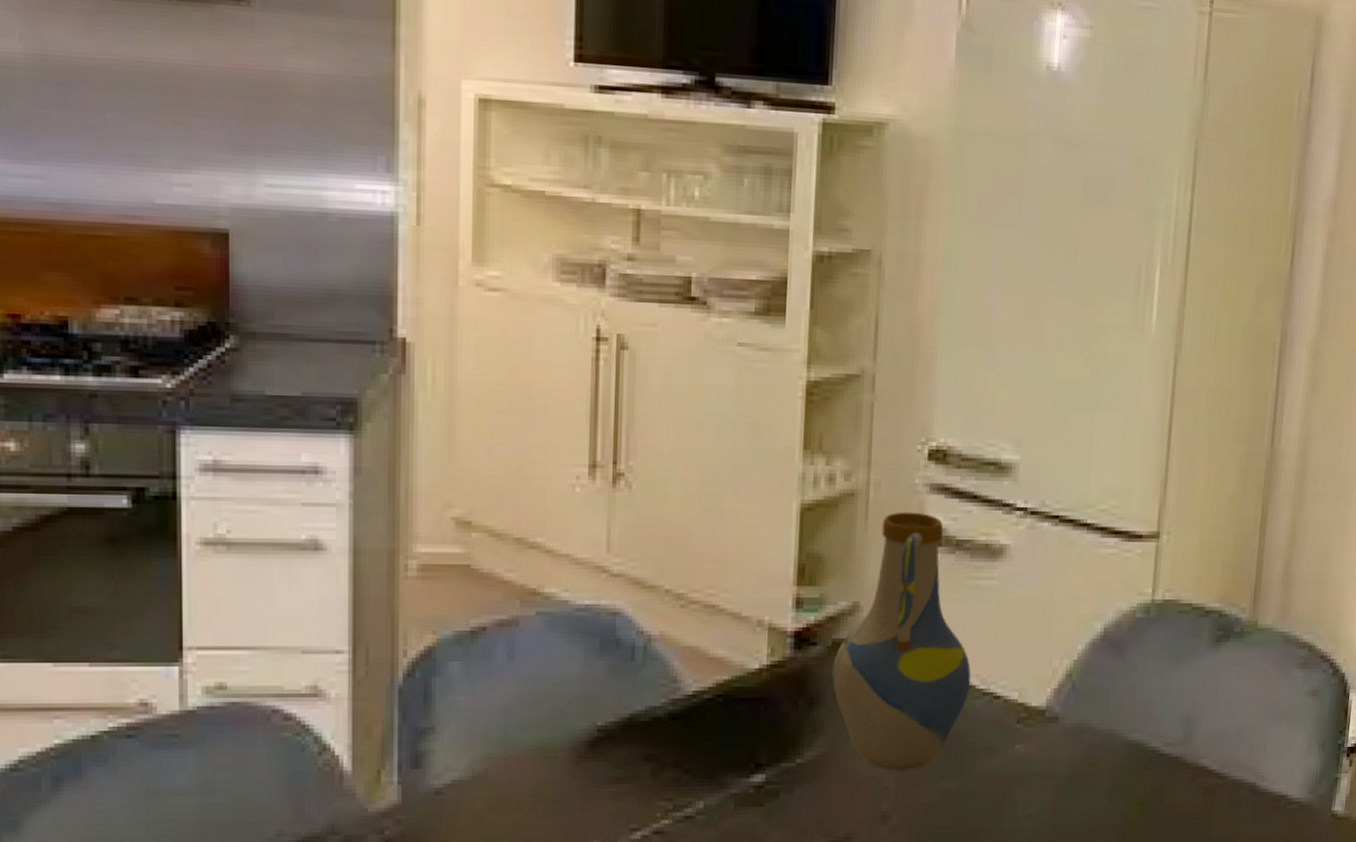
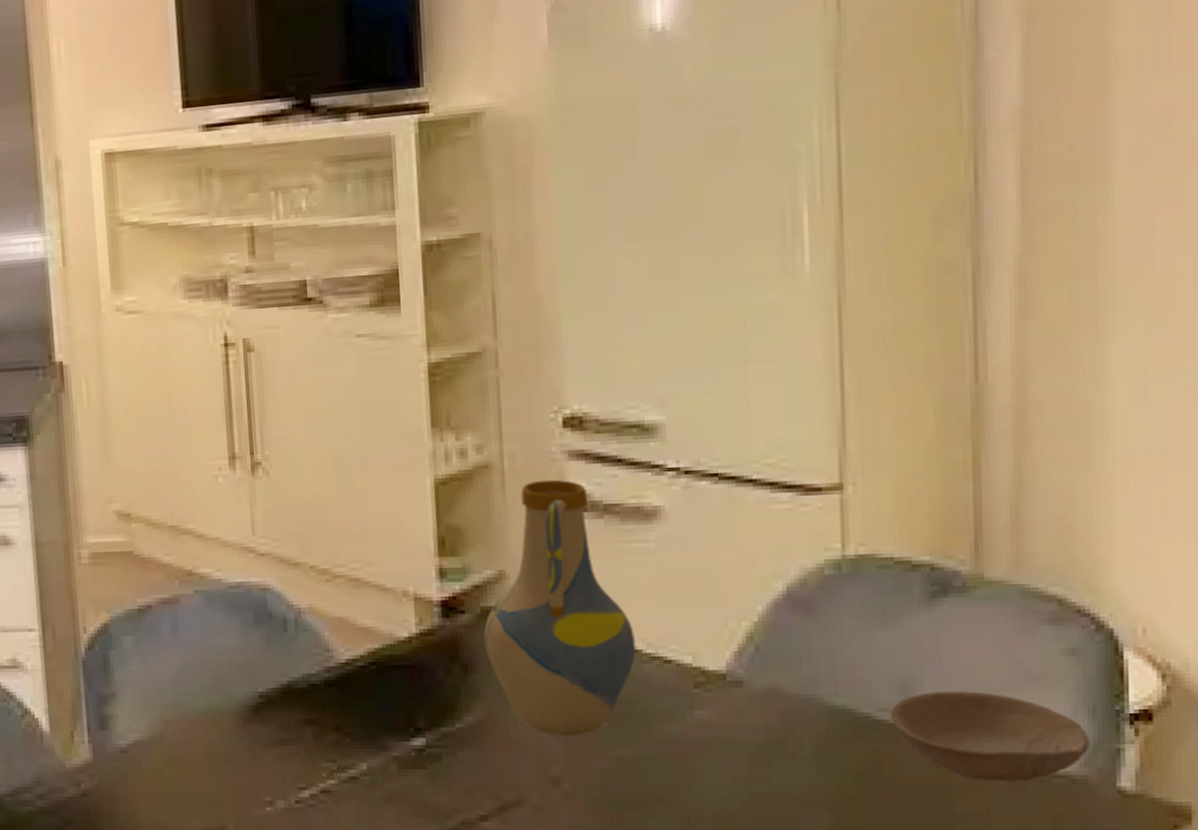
bowl: none [1172,726,1318,809] -> present [890,690,1090,782]

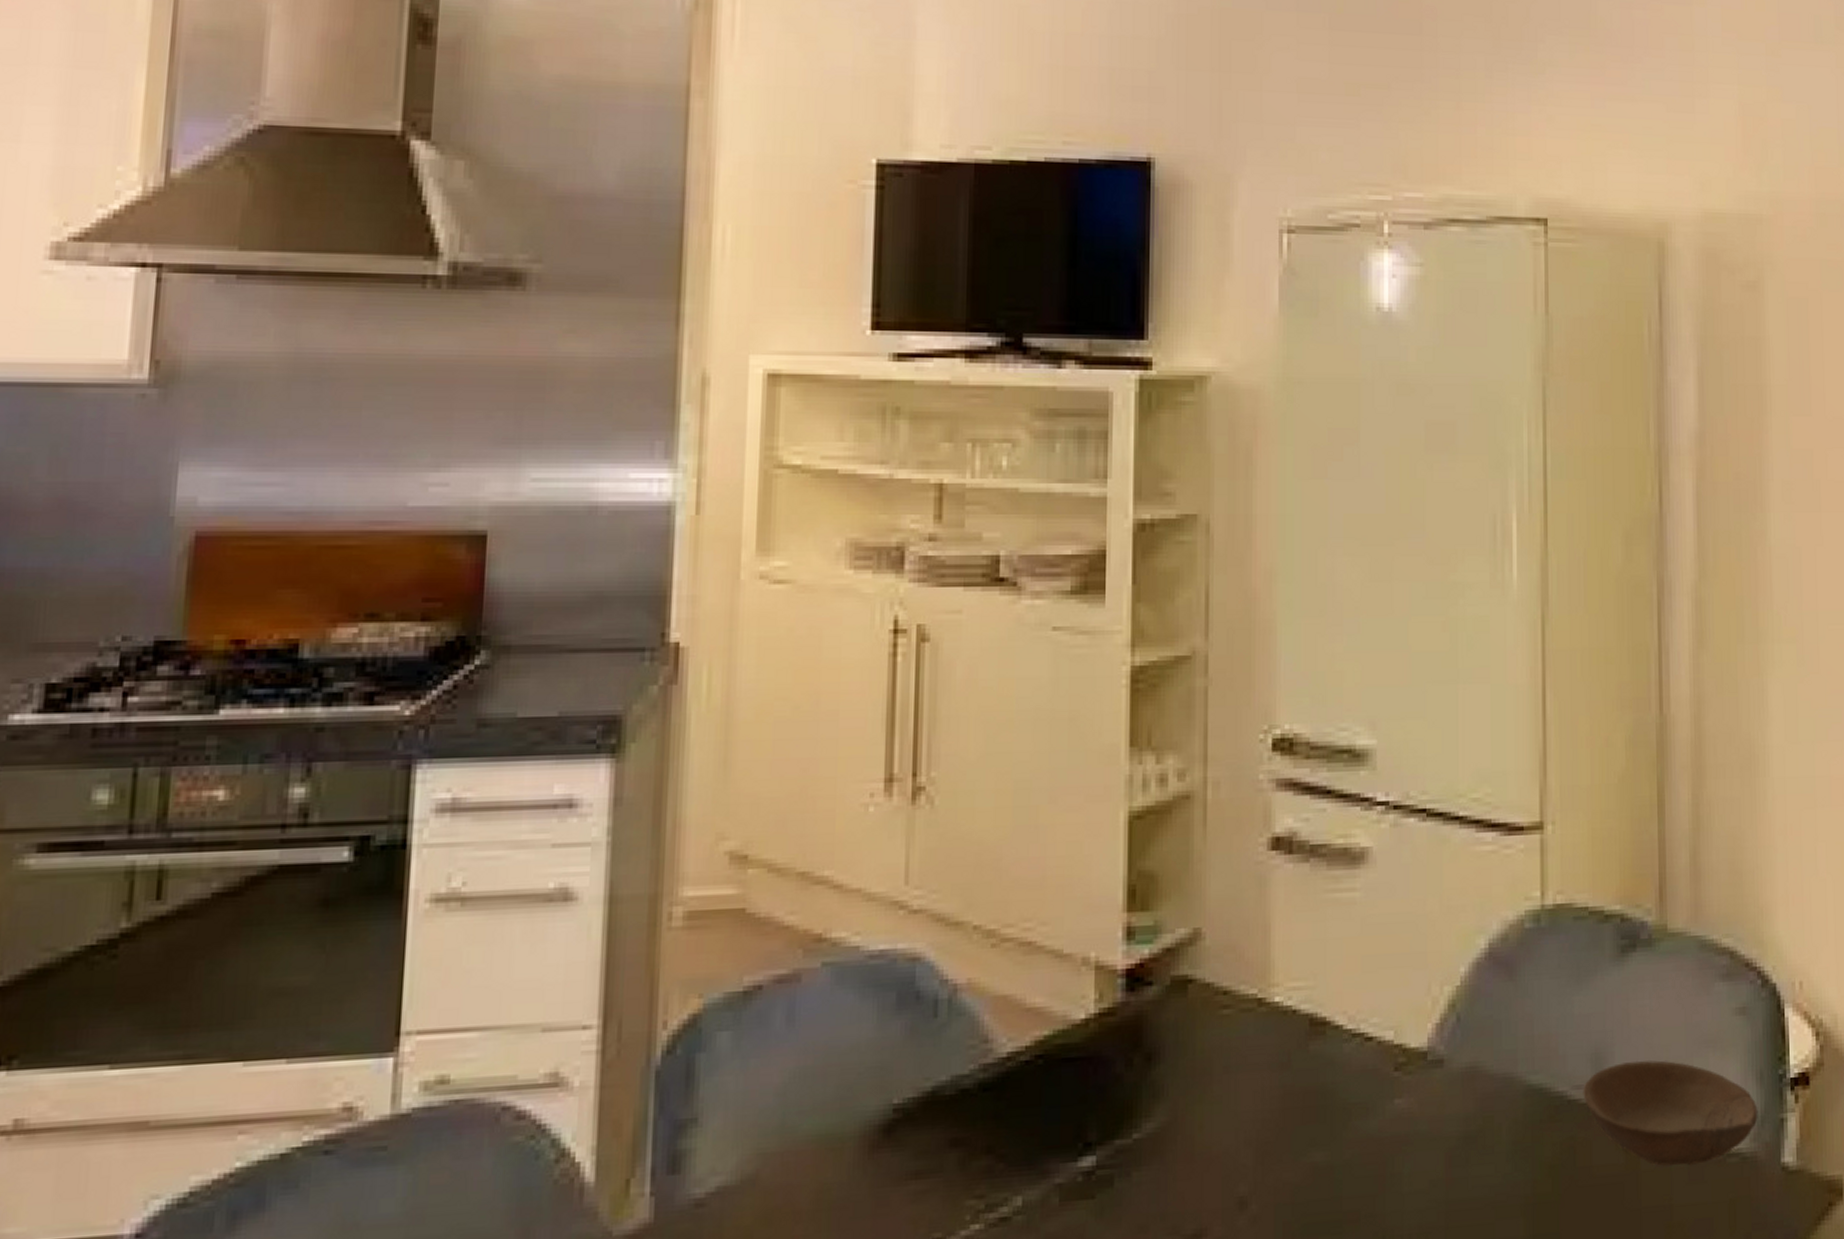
vase: present [484,479,636,737] -> none [1173,814,1337,1142]

